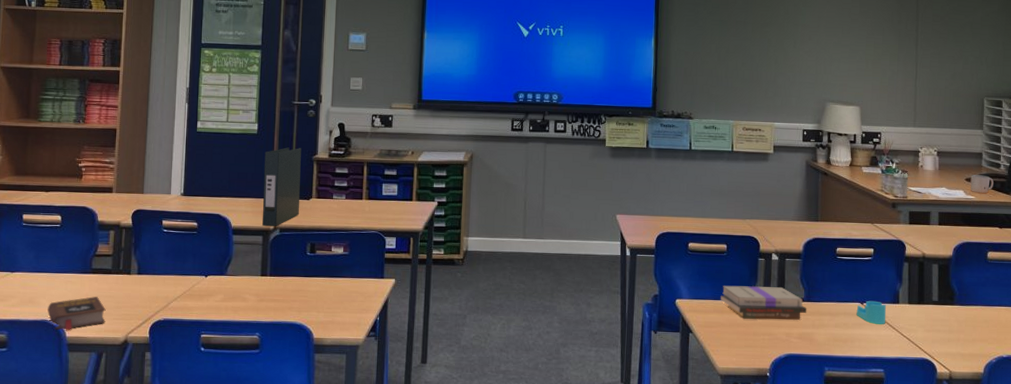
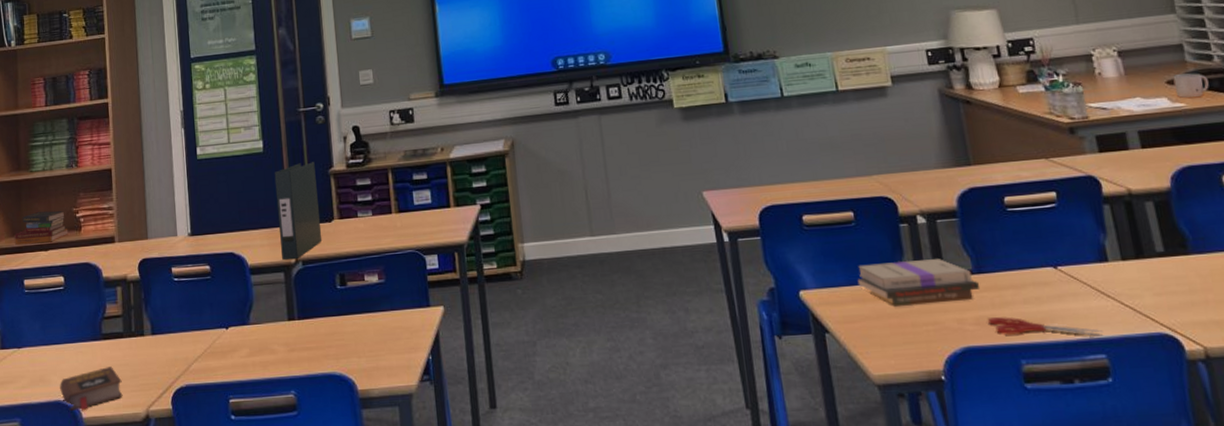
books: none [17,157,70,185] -> present [14,210,69,244]
scissors: none [807,335,885,356] -> present [987,316,1104,337]
tape dispenser: present [856,300,887,324] -> none [1049,261,1095,294]

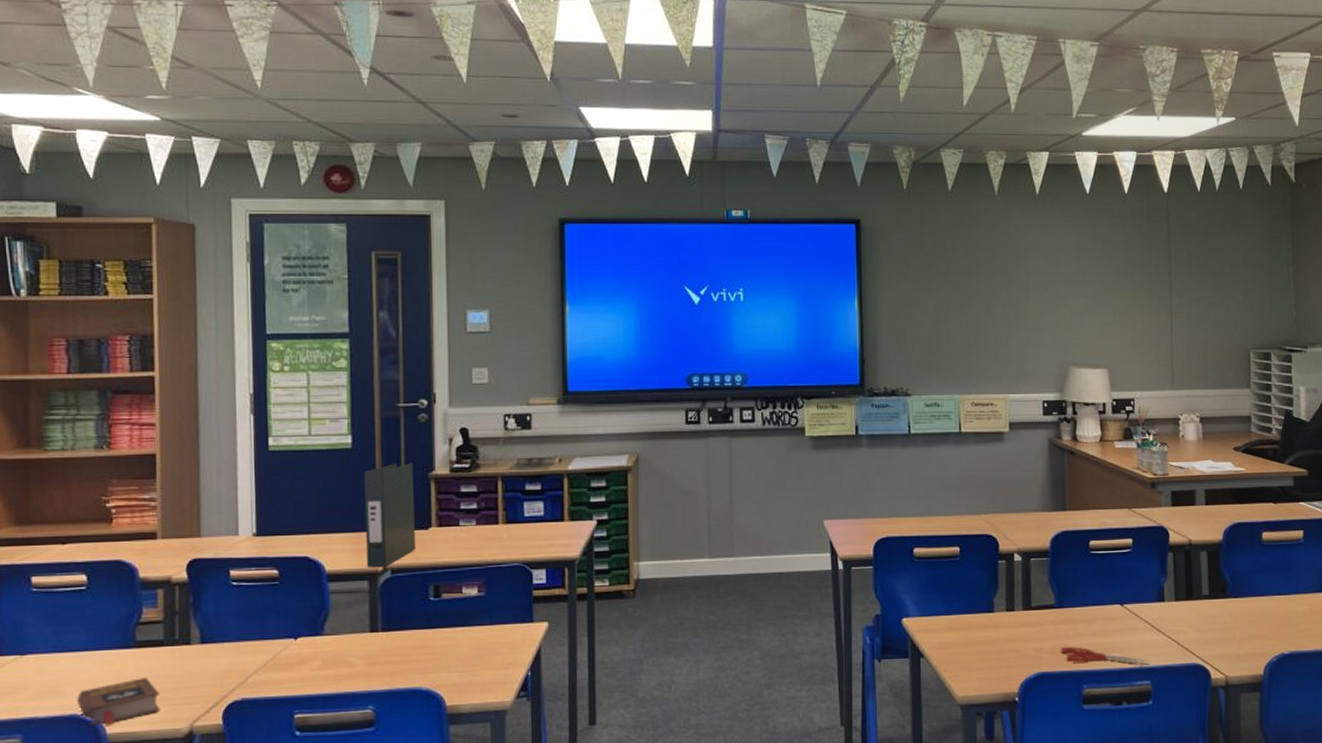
books: present [14,210,69,244] -> none [19,498,95,536]
books: present [857,259,980,307] -> none [955,593,1059,635]
mug: present [1172,73,1209,99] -> none [1239,442,1265,464]

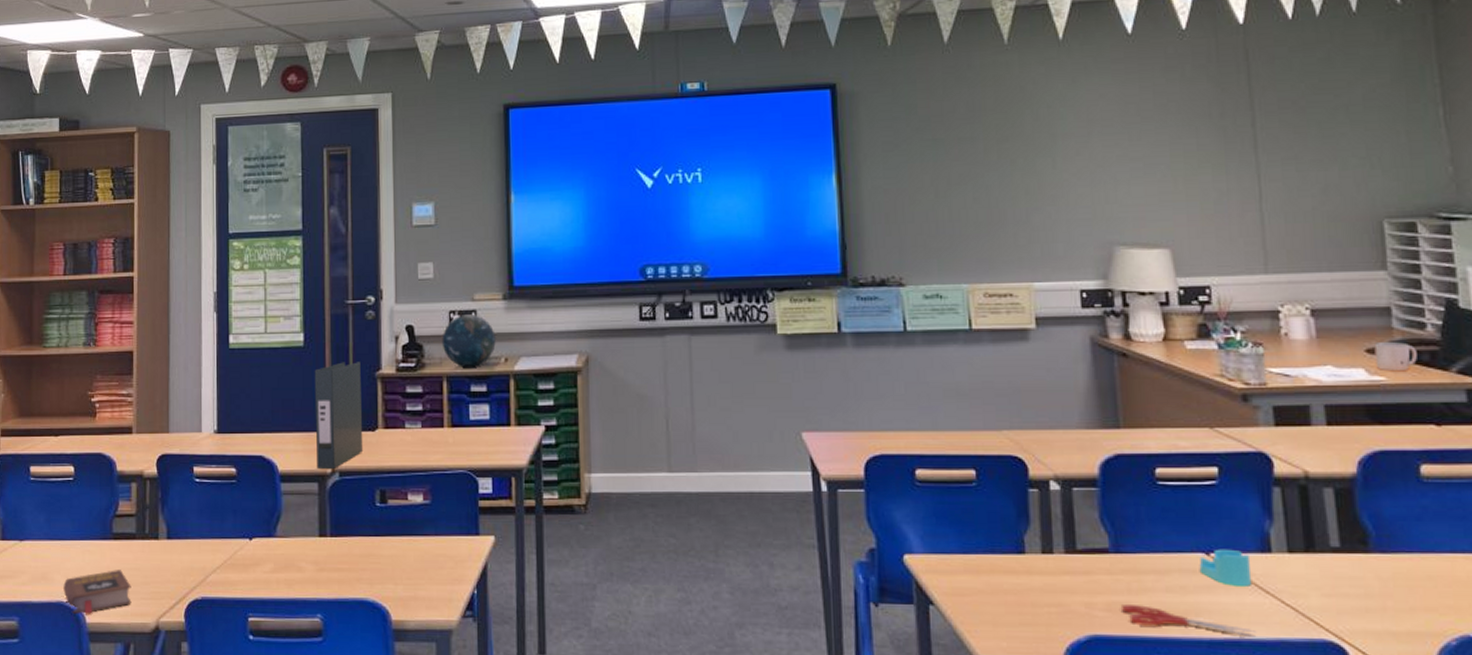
globe: none [496,418,550,468] -> present [442,315,496,367]
tape dispenser: none [1116,600,1151,628] -> present [1199,549,1252,586]
mug: none [1239,442,1265,464] -> present [1374,342,1417,372]

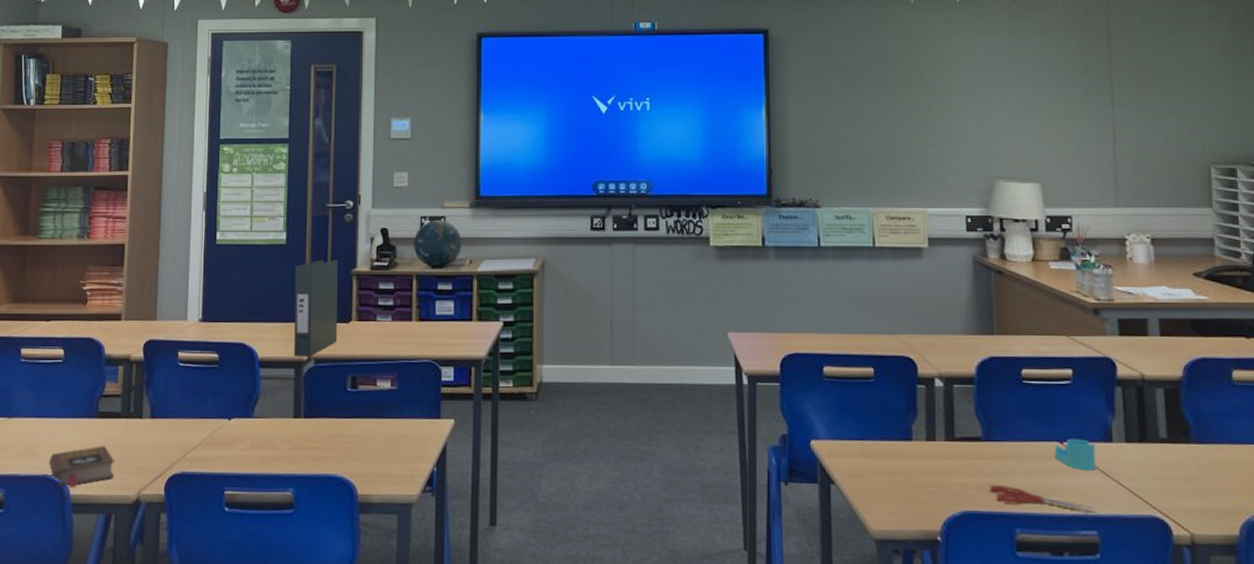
mug: present [1374,342,1417,372] -> none [1200,268,1233,293]

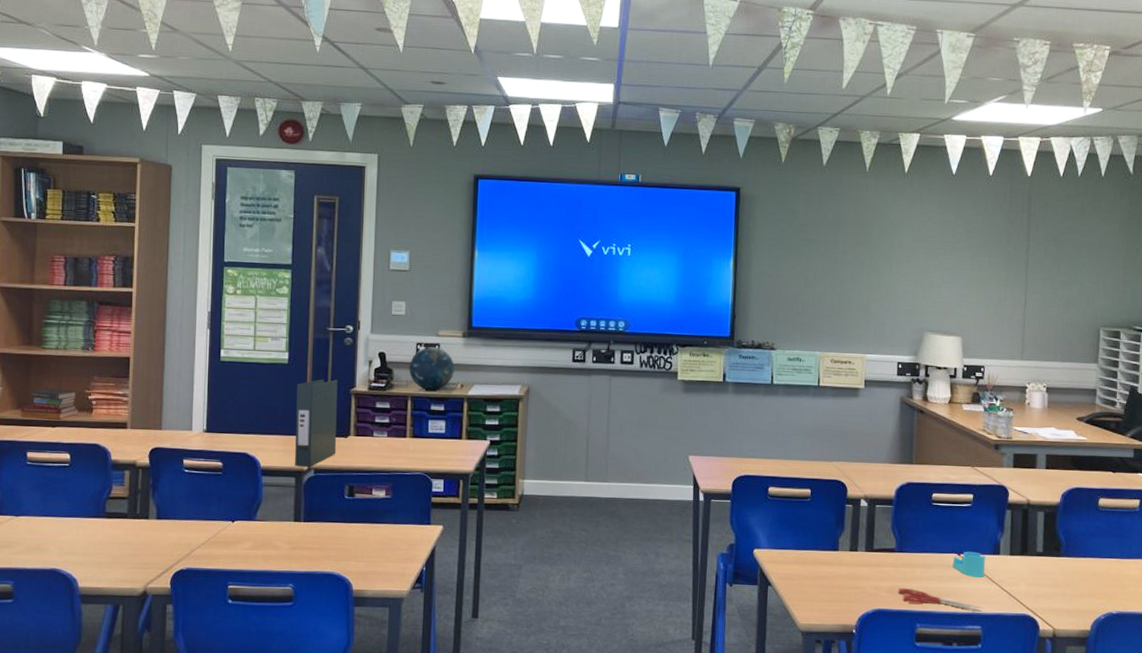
books: none [15,280,73,313] -> present [20,389,79,420]
book: present [49,446,115,488] -> none [57,543,122,581]

